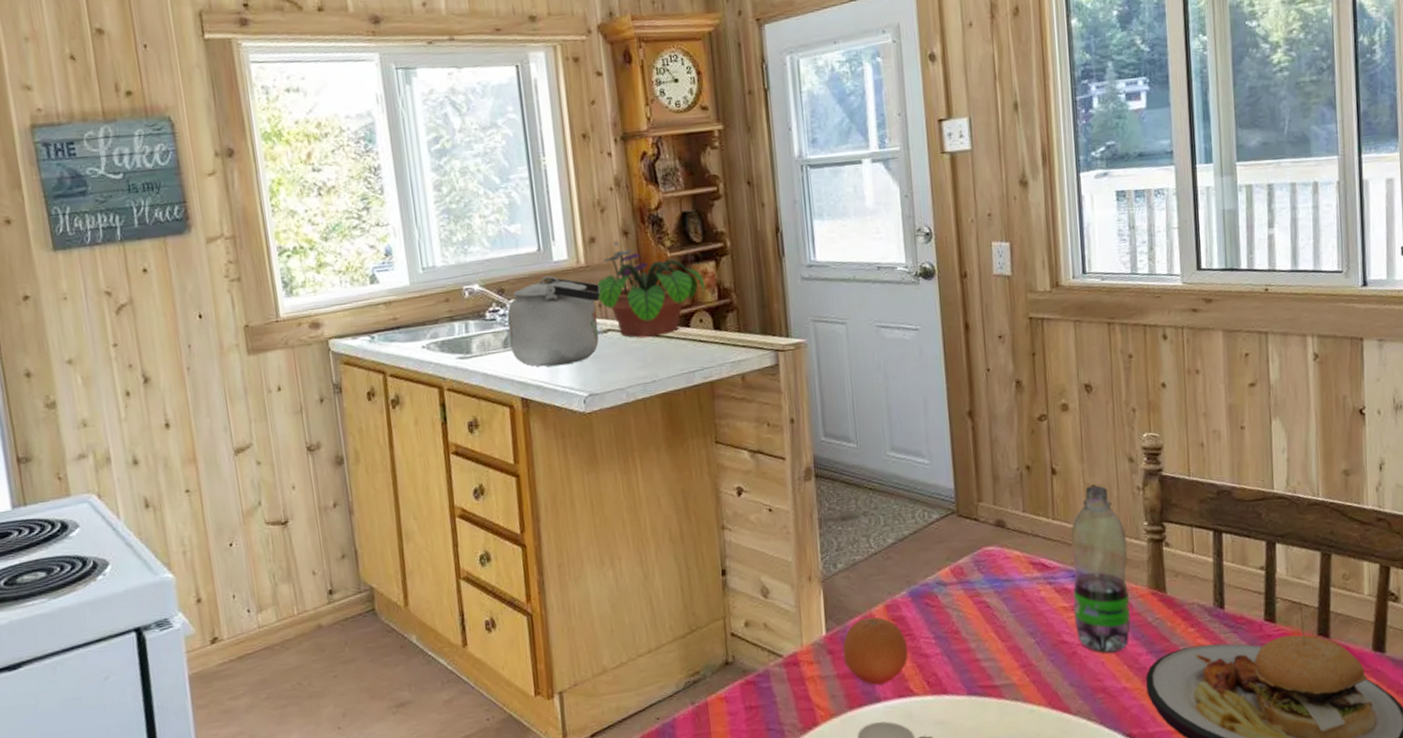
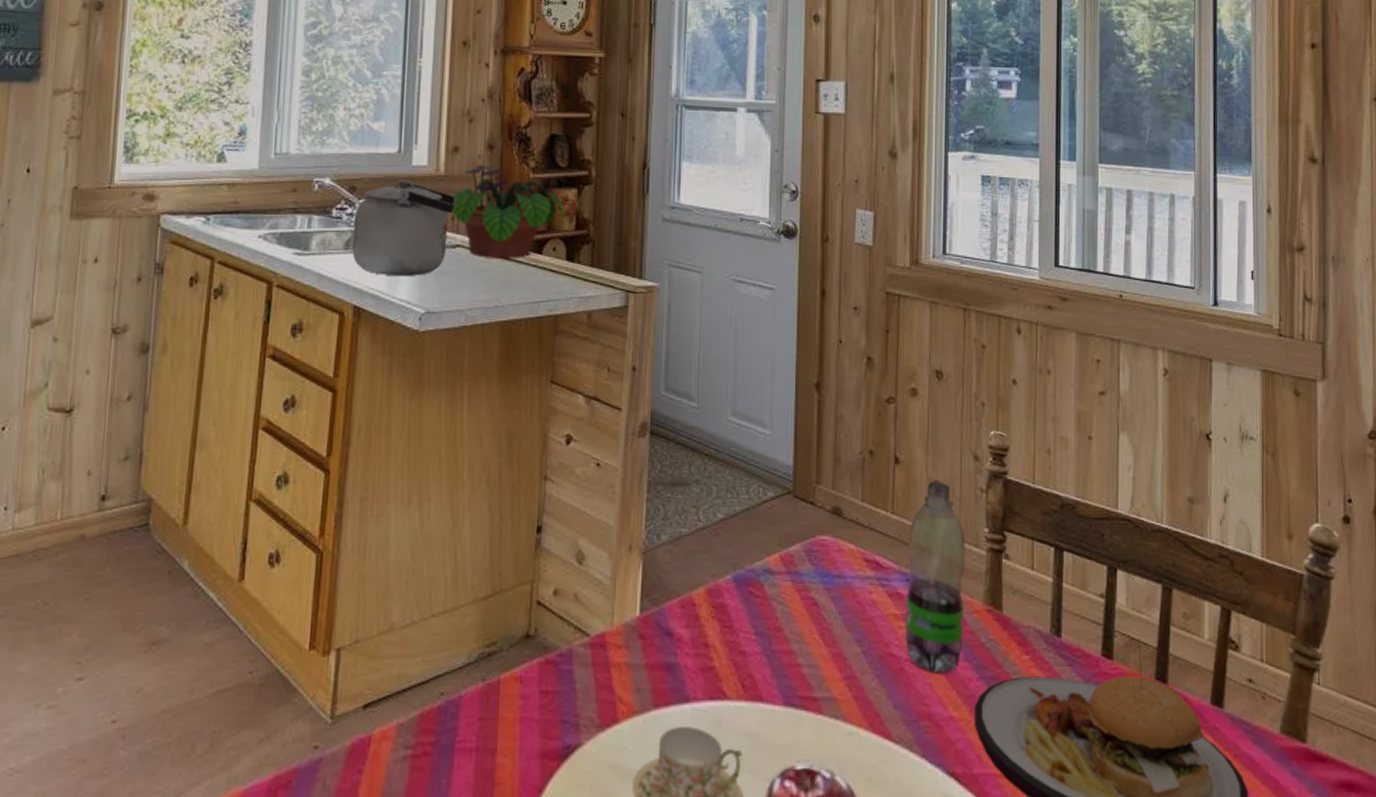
fruit: present [843,617,908,685] -> none [655,601,725,682]

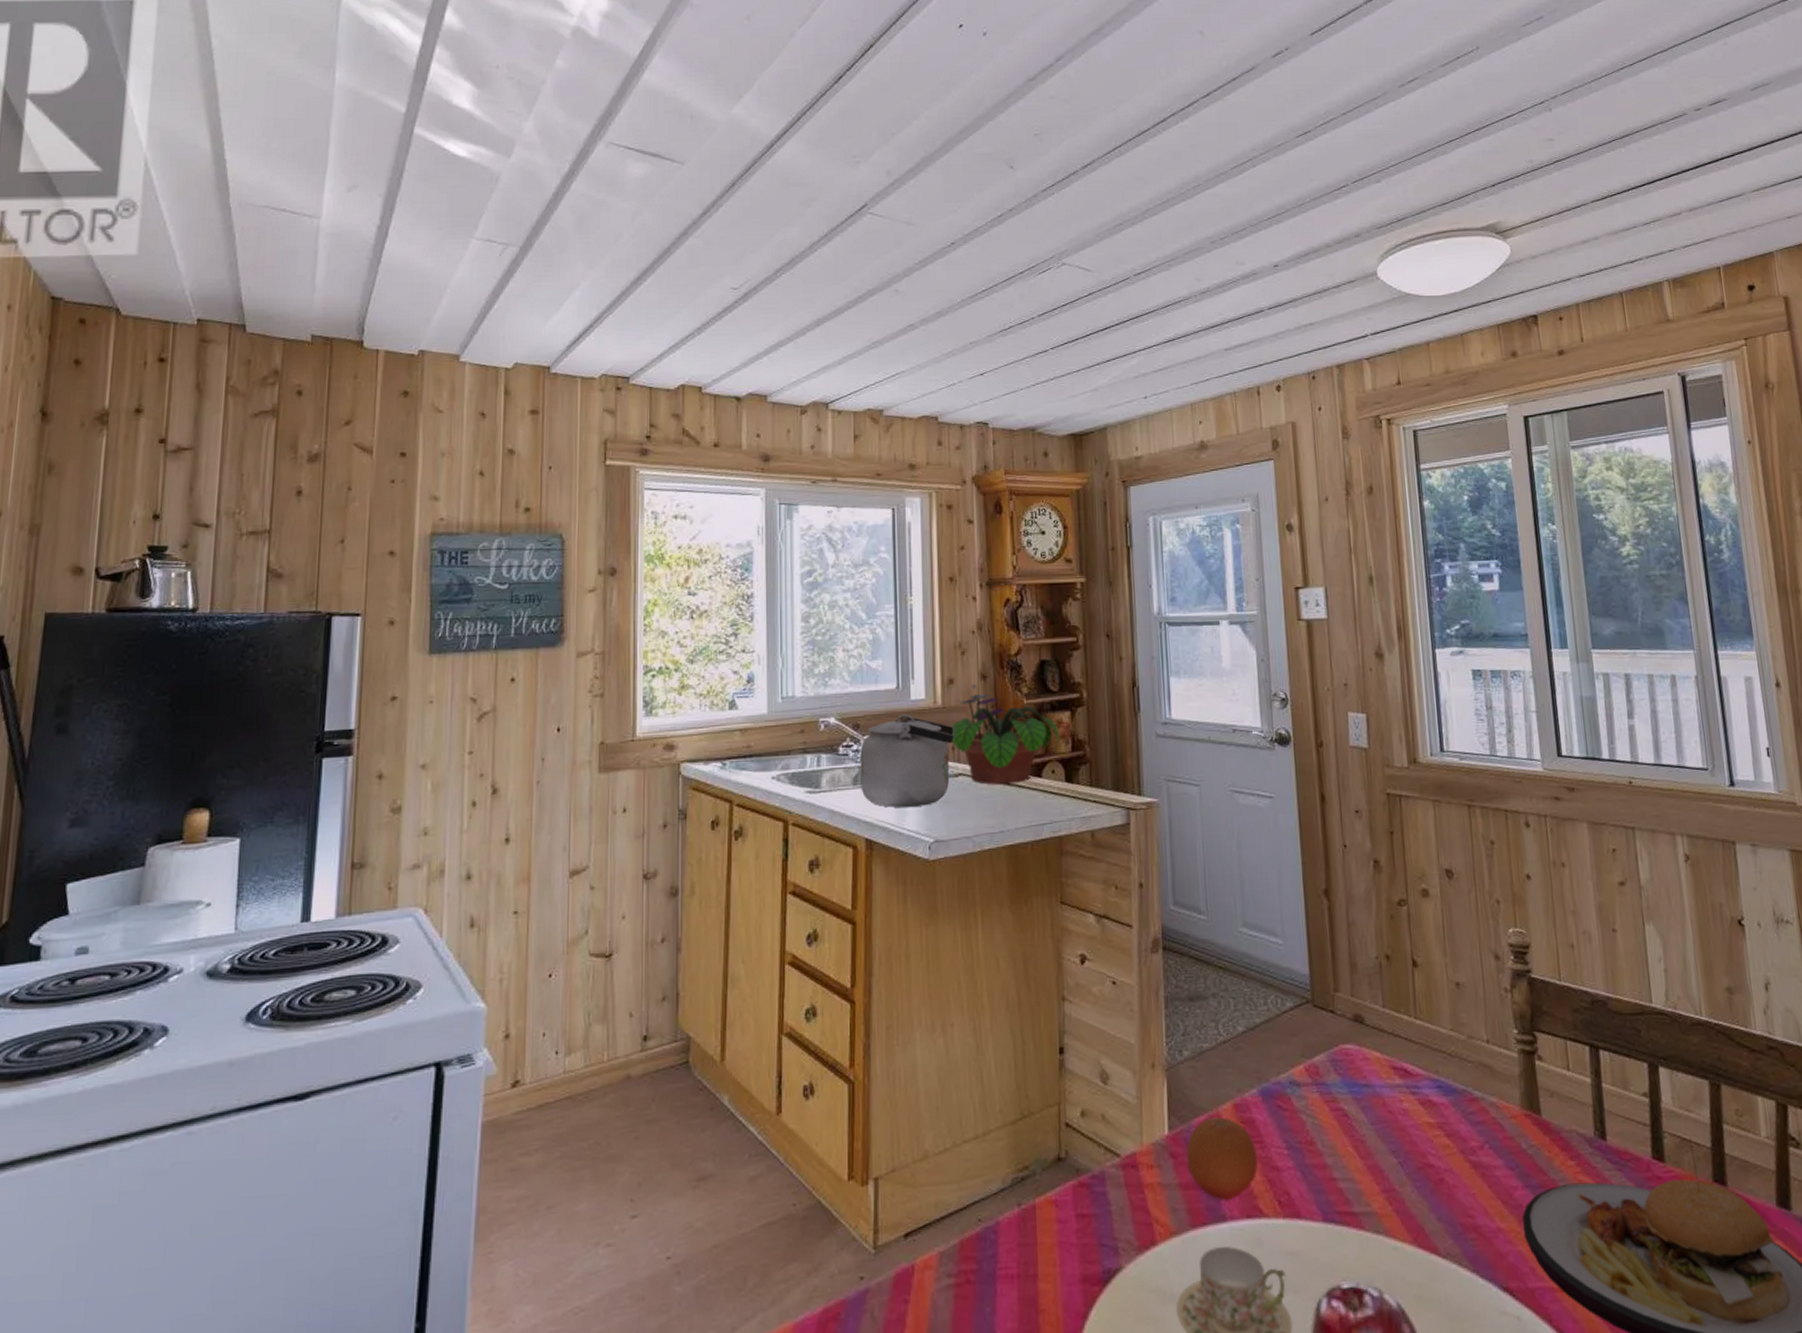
fruit: none [655,601,725,682] -> present [1186,1117,1258,1200]
bottle: present [905,481,966,674] -> none [1434,983,1503,1183]

